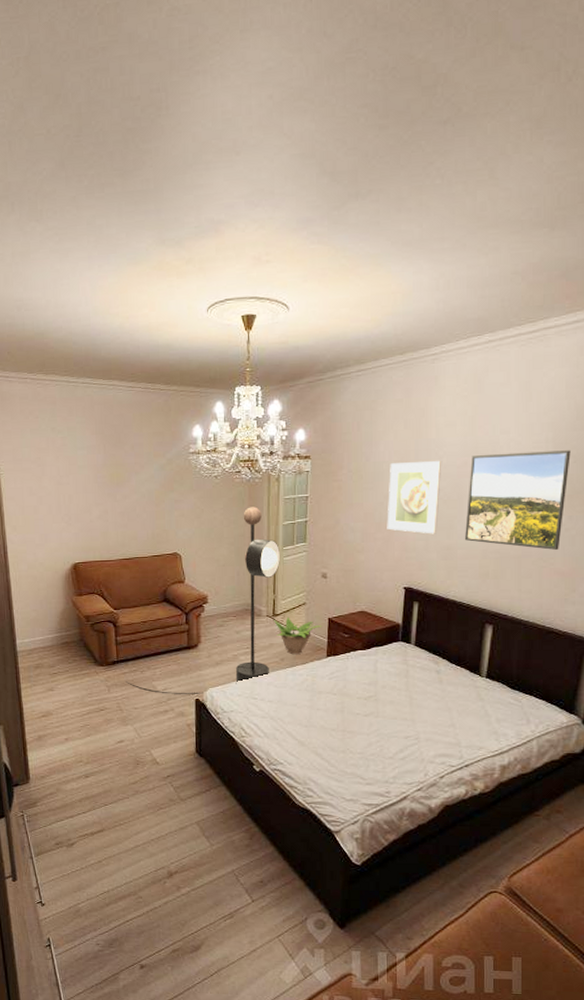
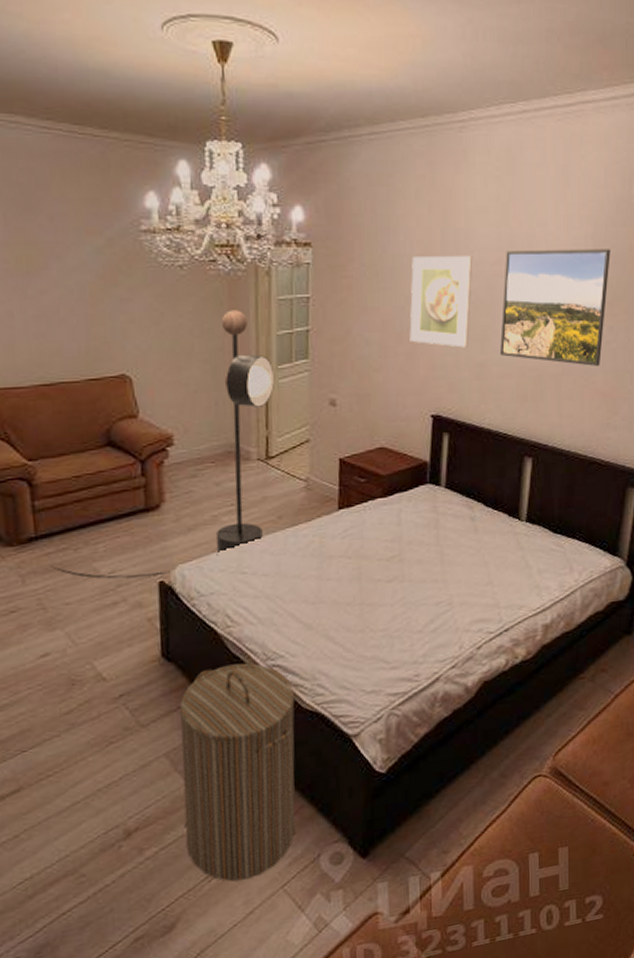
laundry hamper: none [207,764,291,926] -> present [179,663,295,882]
decorative plant: present [273,616,322,654] -> none [266,458,332,509]

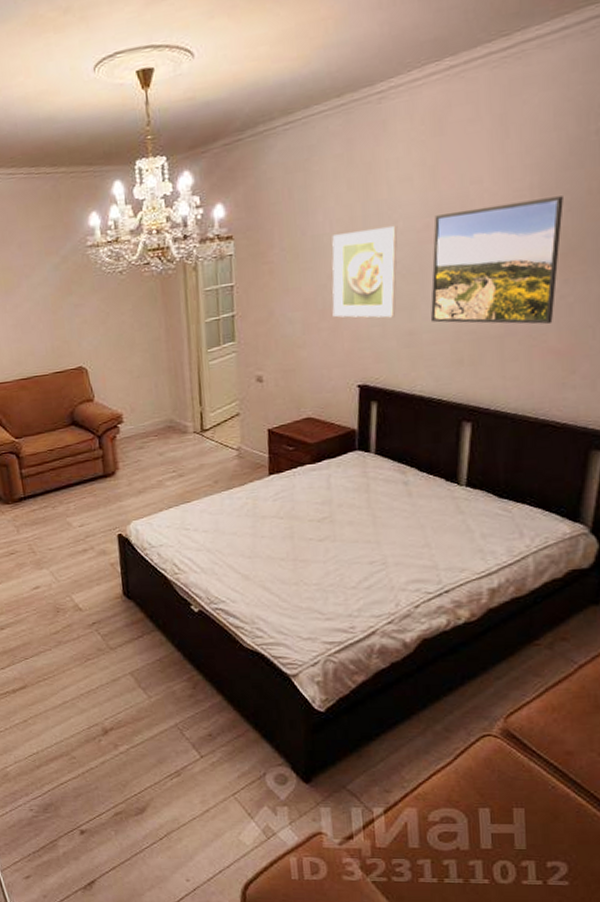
floor lamp: present [50,310,274,579] -> none [36,304,205,531]
laundry hamper: present [179,663,295,882] -> none [139,605,242,784]

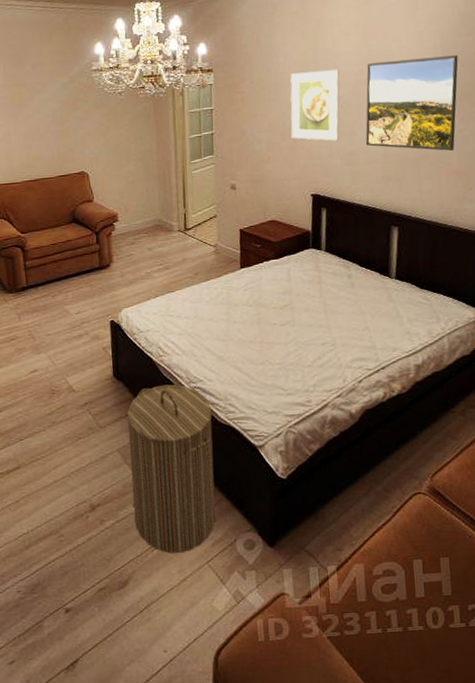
laundry hamper: none [139,605,242,784] -> present [126,384,216,554]

